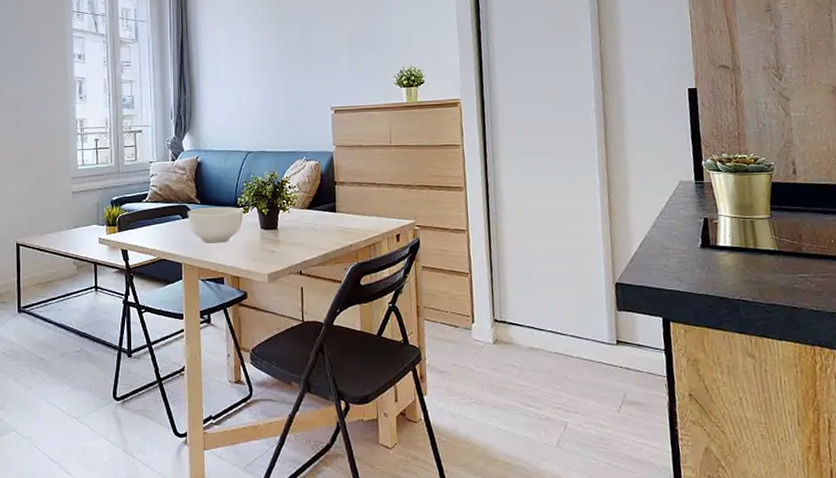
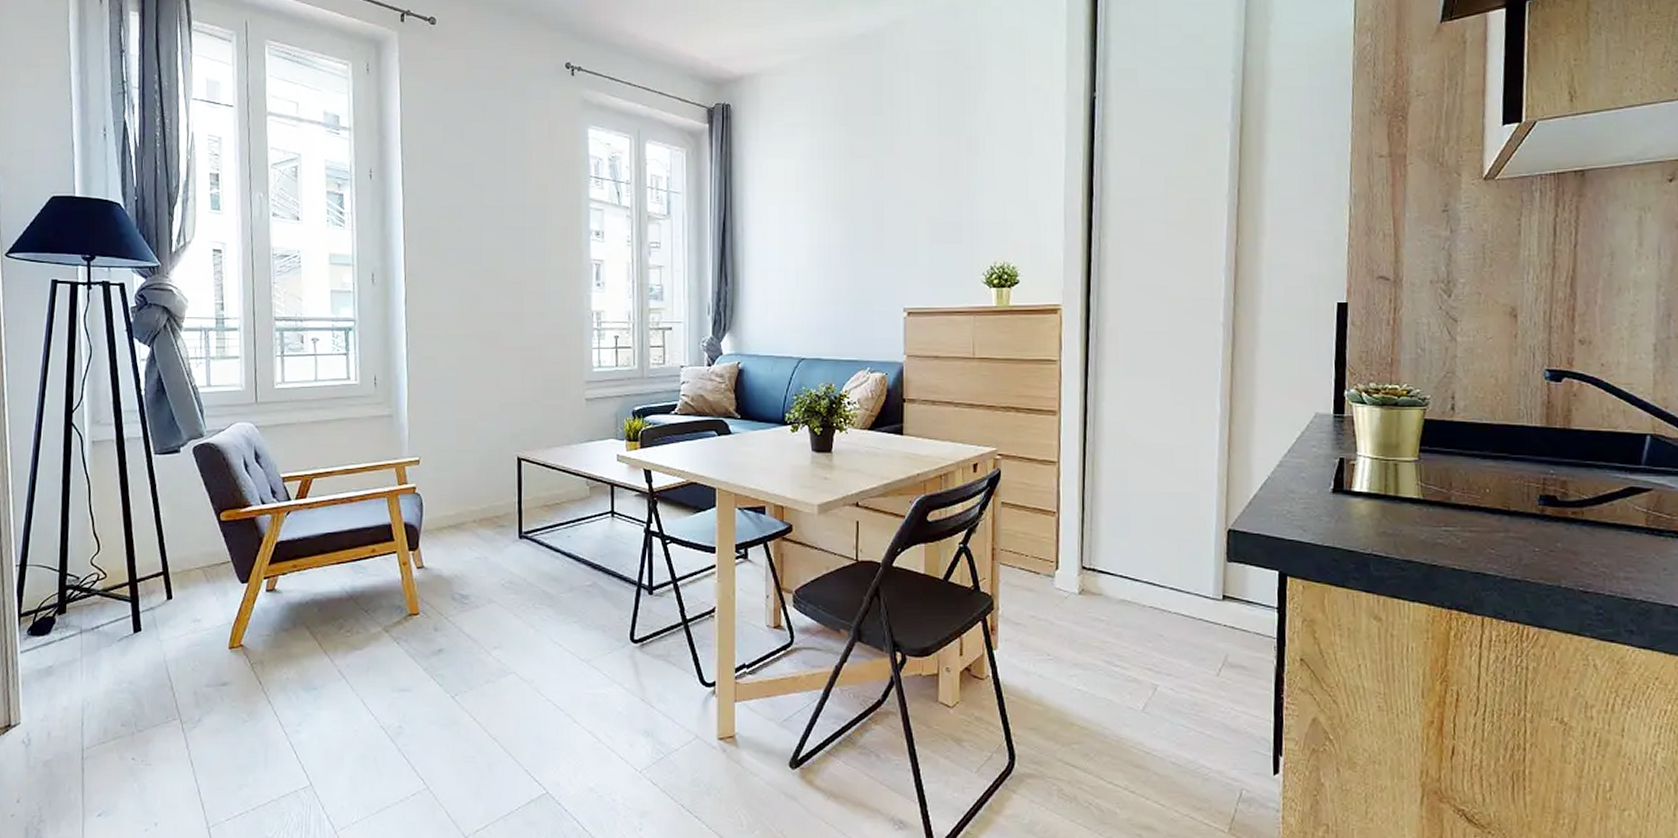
bowl: present [187,206,244,243] -> none [724,422,792,466]

